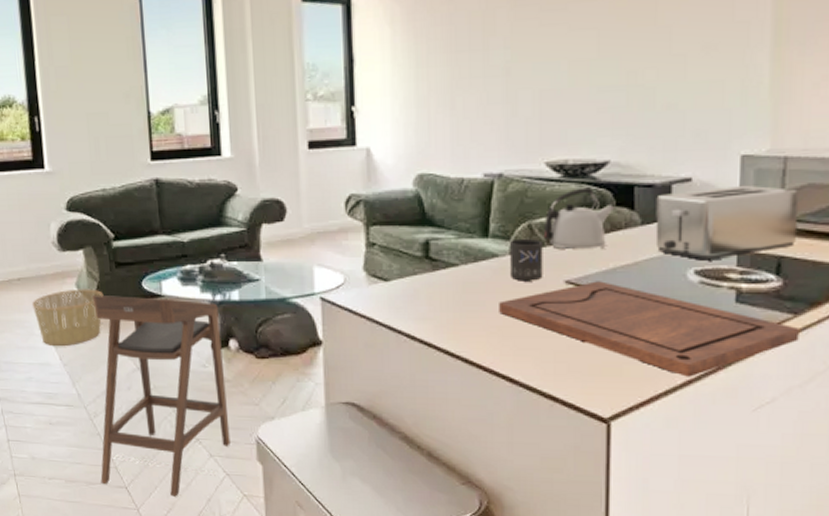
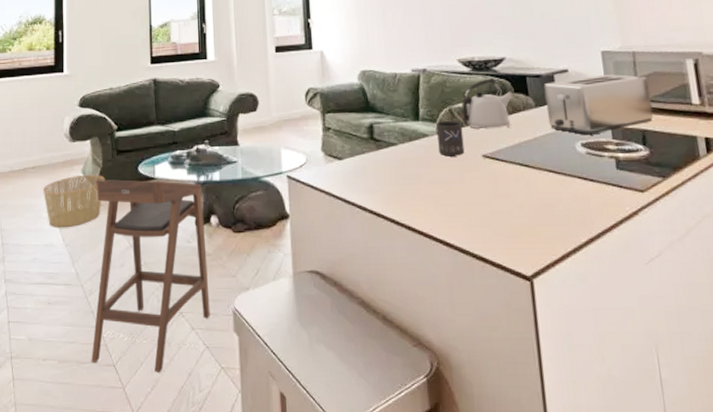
cutting board: present [499,281,799,377] -> none [432,154,671,236]

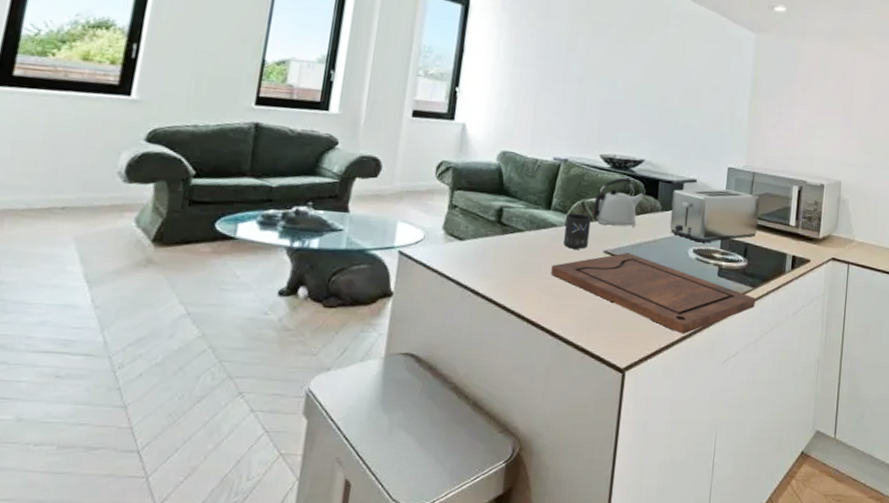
basket: present [42,174,105,227] -> none [71,224,167,286]
bar stool: present [91,179,210,373] -> none [106,231,294,460]
cutting board: none [432,154,671,236] -> present [551,252,756,334]

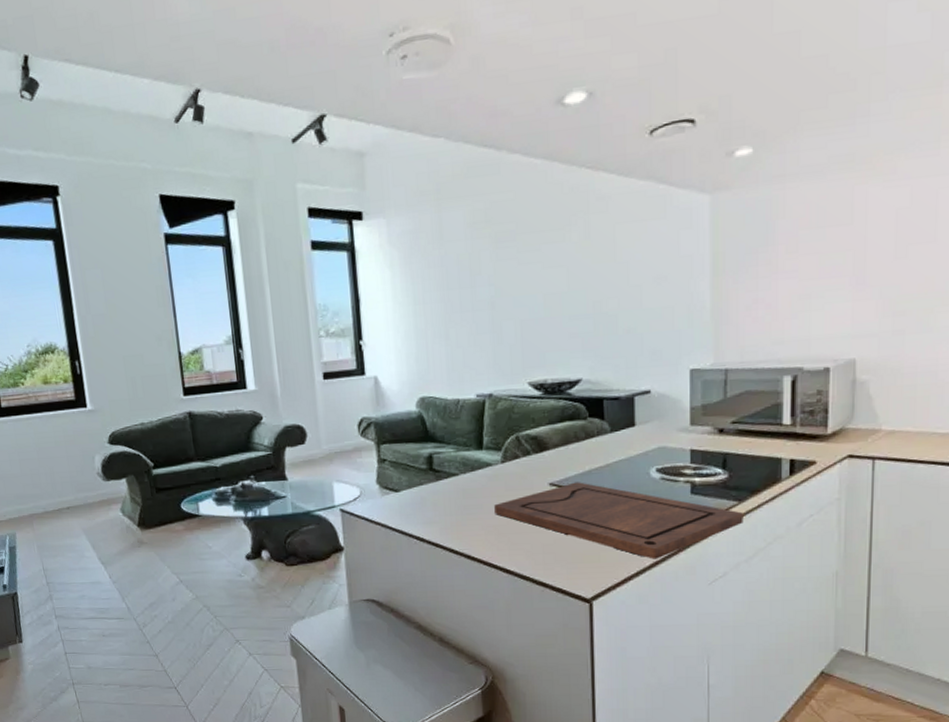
mug: present [563,213,591,250] -> none [501,448,531,486]
kettle: present [592,177,645,227] -> none [529,402,589,457]
toaster: present [669,189,761,243] -> none [622,394,739,460]

